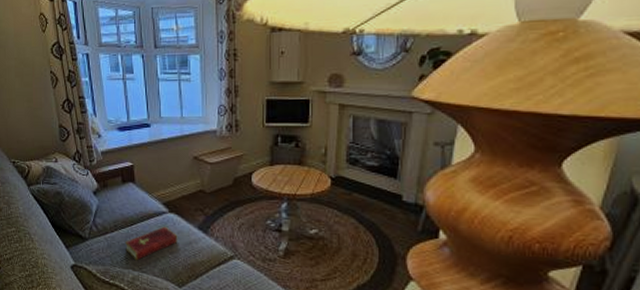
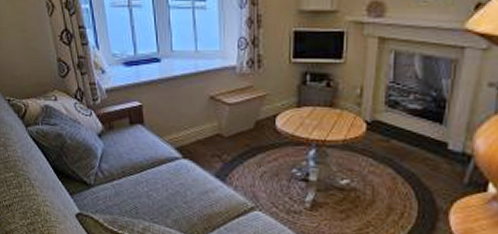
hardcover book: present [124,226,178,261] -> none [133,173,193,211]

